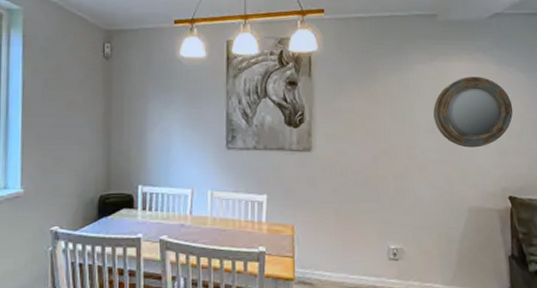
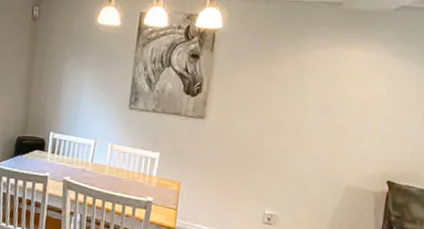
home mirror: present [433,76,513,148] -> none [324,65,405,133]

